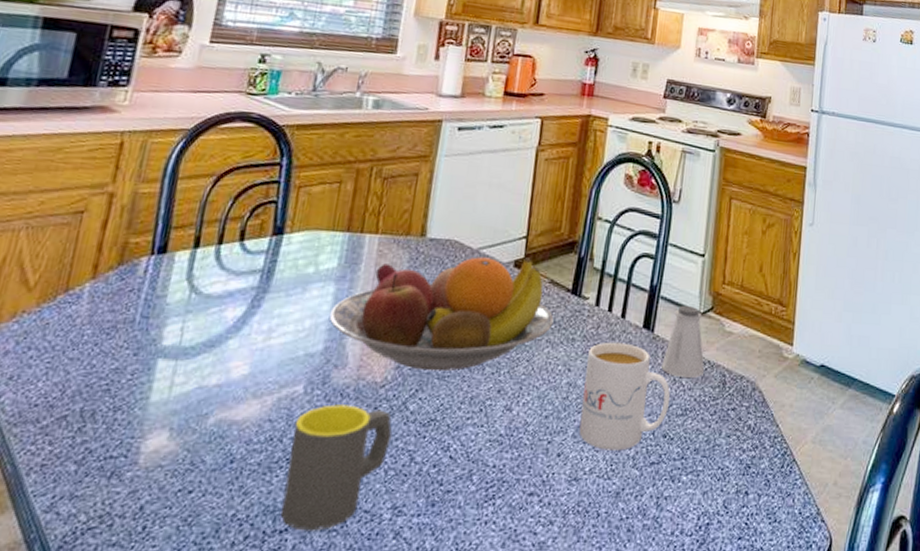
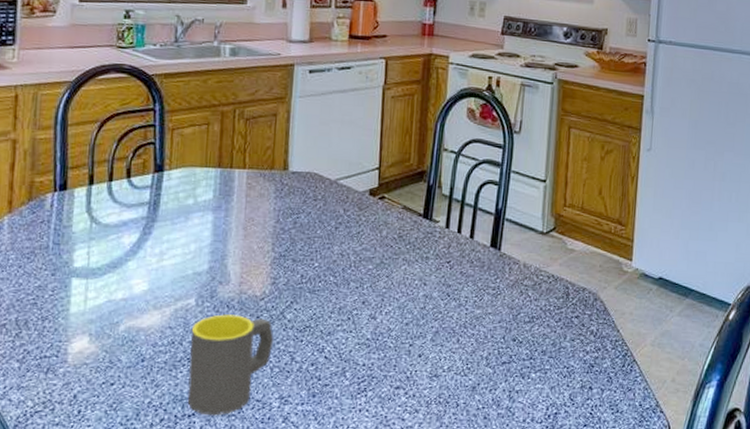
fruit bowl: present [329,257,554,371] -> none [210,187,409,286]
mug: present [579,342,670,451] -> none [436,259,518,352]
saltshaker: present [661,305,704,378] -> none [509,226,549,290]

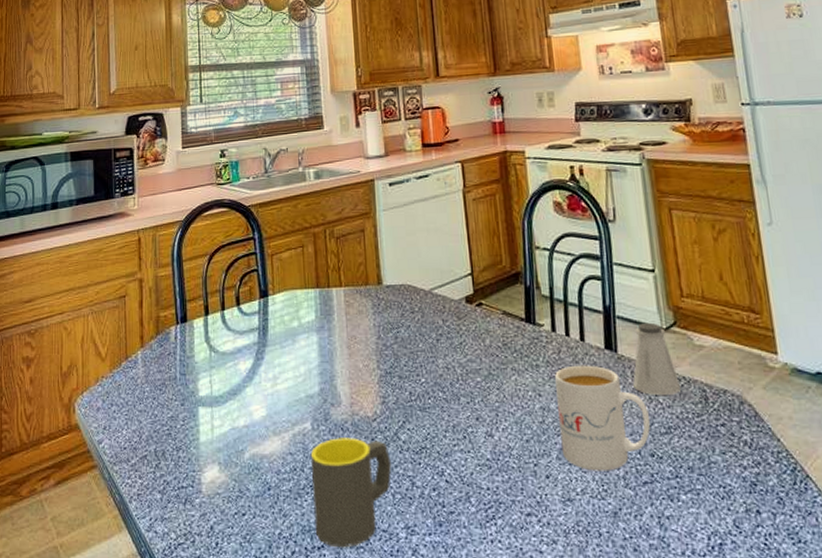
mug: none [436,259,518,352] -> present [555,365,651,471]
saltshaker: none [509,226,549,290] -> present [633,322,680,395]

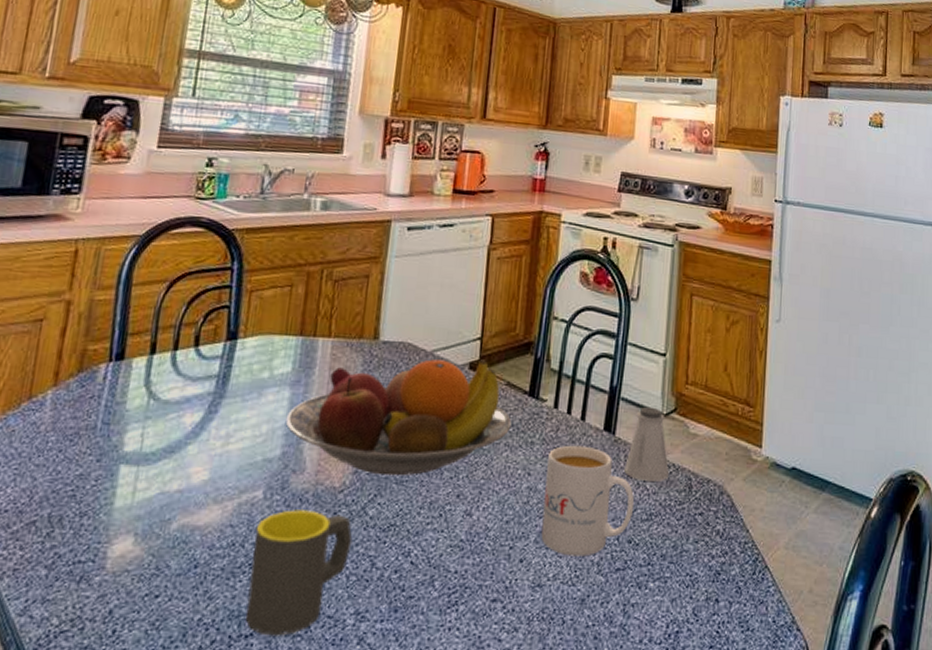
fruit bowl: none [318,293,515,404] -> present [285,359,512,476]

